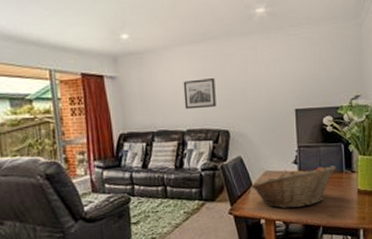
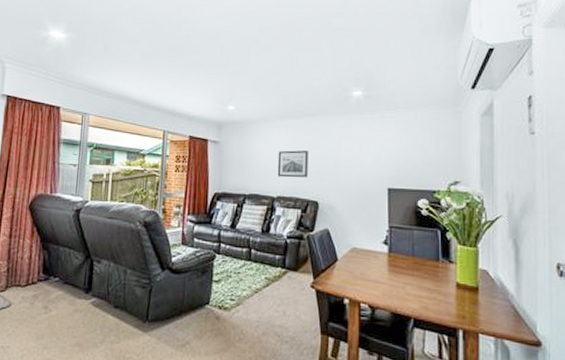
fruit basket: present [251,165,337,208] -> none [336,249,432,293]

